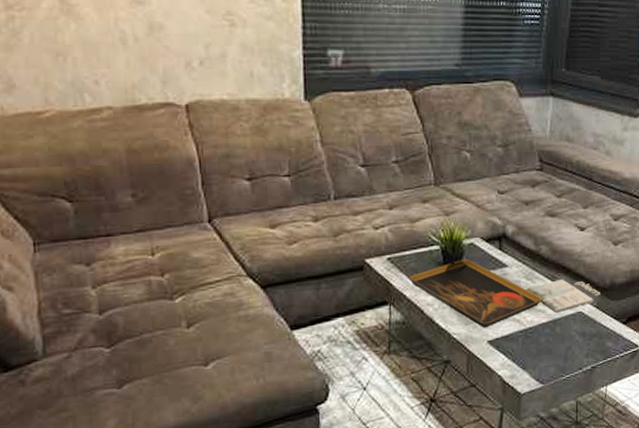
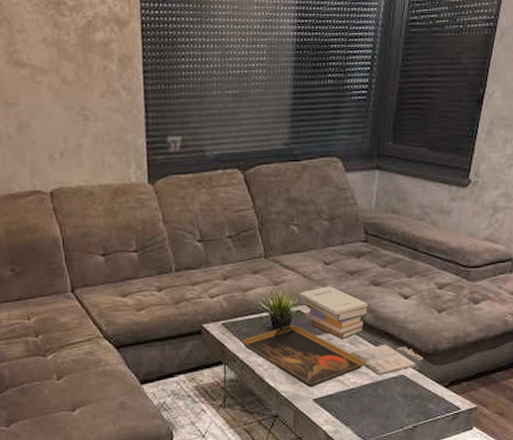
books: none [472,216,545,274] -> present [299,286,369,339]

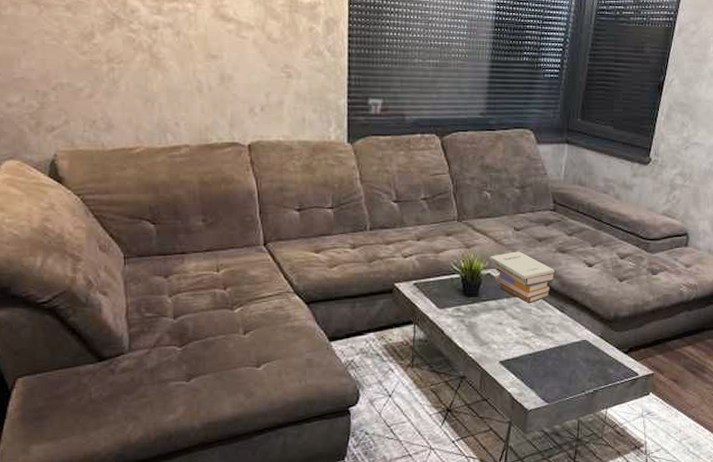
decorative tray: present [242,324,365,388] -> none [433,287,551,350]
magazine: present [350,344,423,375] -> none [536,310,605,340]

